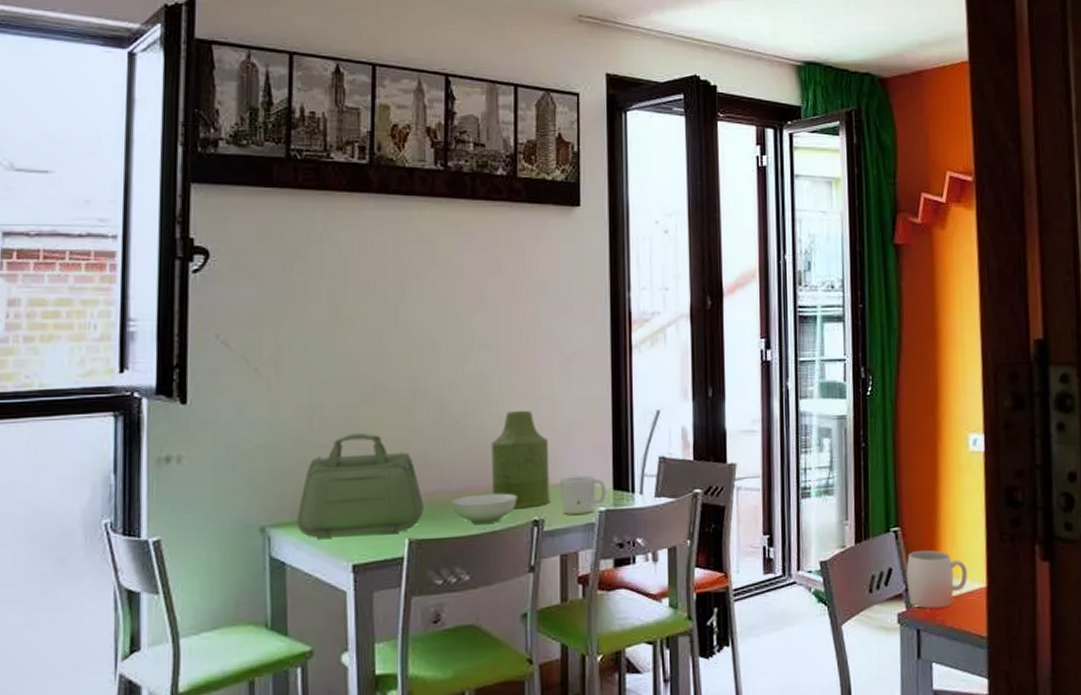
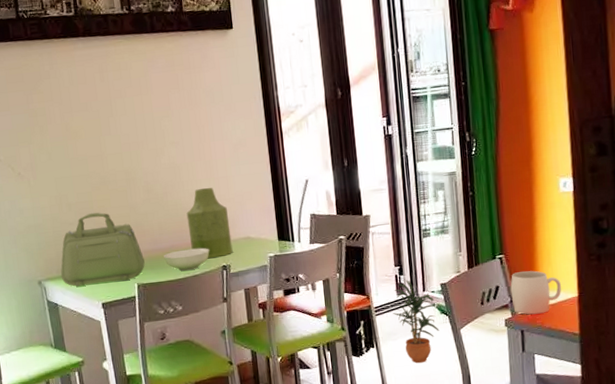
mug: present [560,475,606,515] -> none [239,231,273,260]
potted plant: none [756,554,817,670] -> present [392,280,440,363]

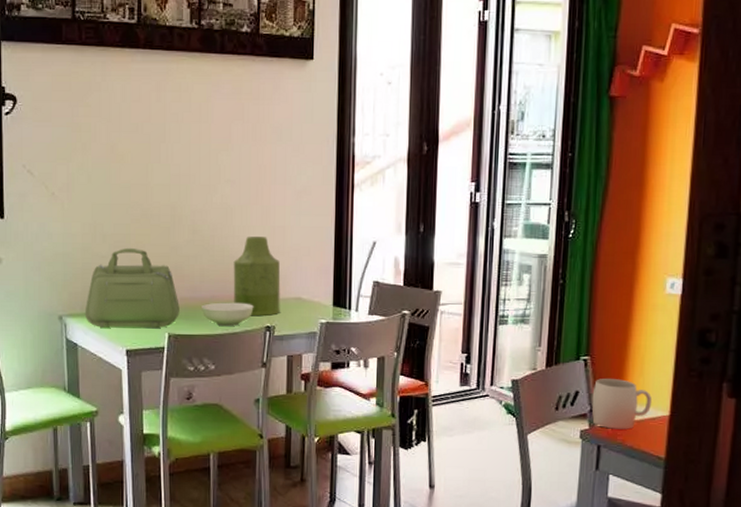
potted plant: present [392,280,440,363] -> none [452,370,507,466]

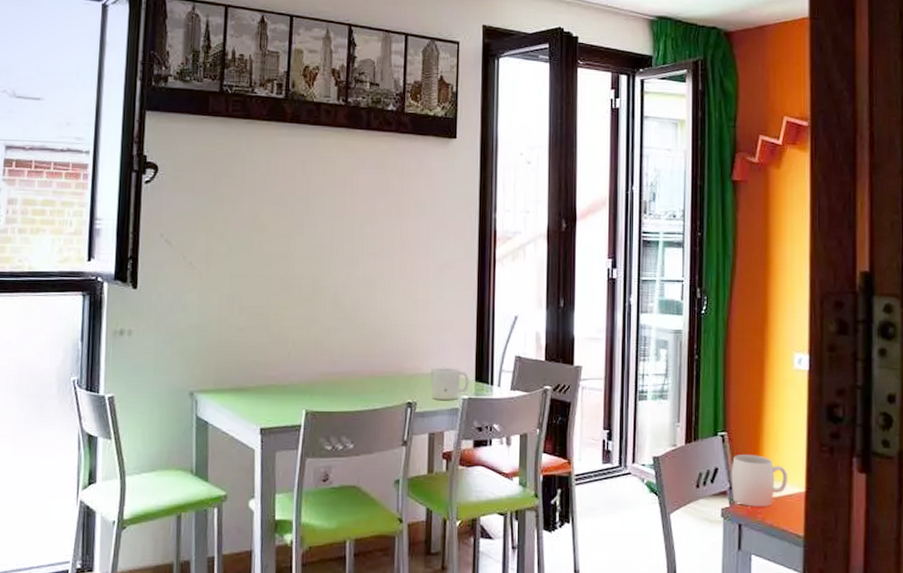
handbag: present [84,247,179,329] -> none [217,320,318,406]
bowl: present [202,302,254,326] -> none [341,377,395,402]
vase: present [233,237,281,317] -> none [374,310,423,392]
mug: none [289,292,327,324] -> present [431,367,469,400]

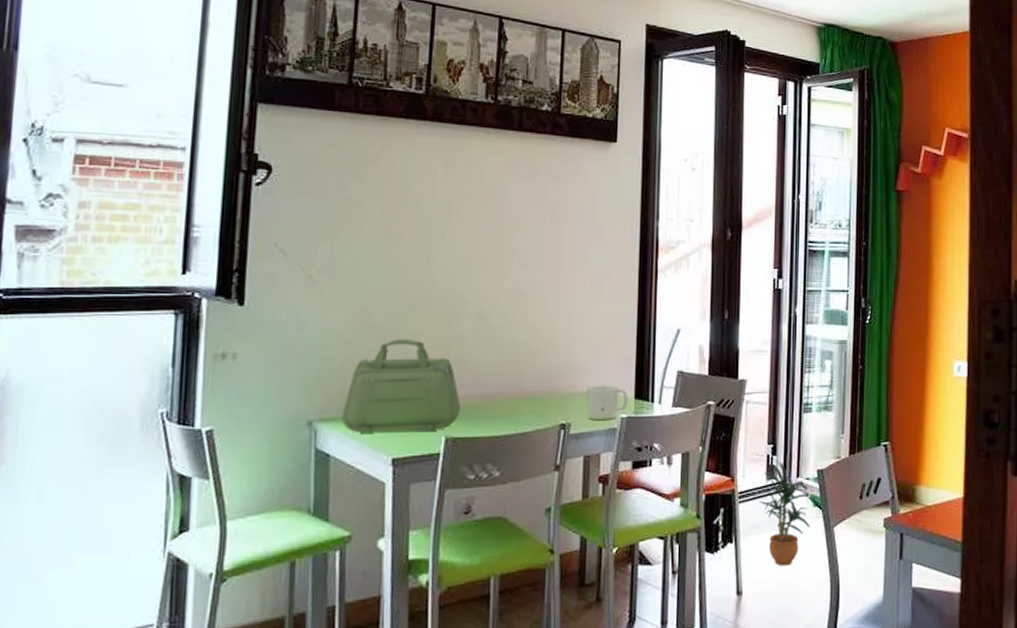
handbag: none [217,320,318,406] -> present [341,338,460,435]
potted plant: none [595,447,649,549] -> present [759,462,813,566]
mug: present [731,455,788,507] -> none [893,463,948,515]

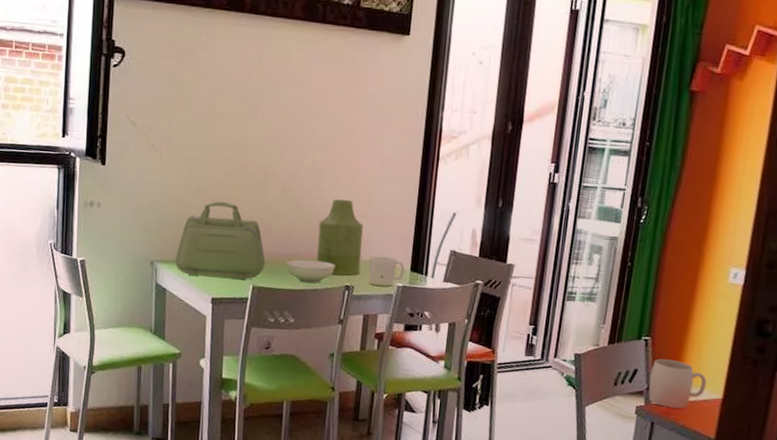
bowl: none [487,398,547,425] -> present [286,259,335,283]
vase: none [524,325,578,413] -> present [317,199,363,276]
potted plant: present [759,462,813,566] -> none [516,342,569,433]
mug: none [893,463,948,515] -> present [648,359,707,409]

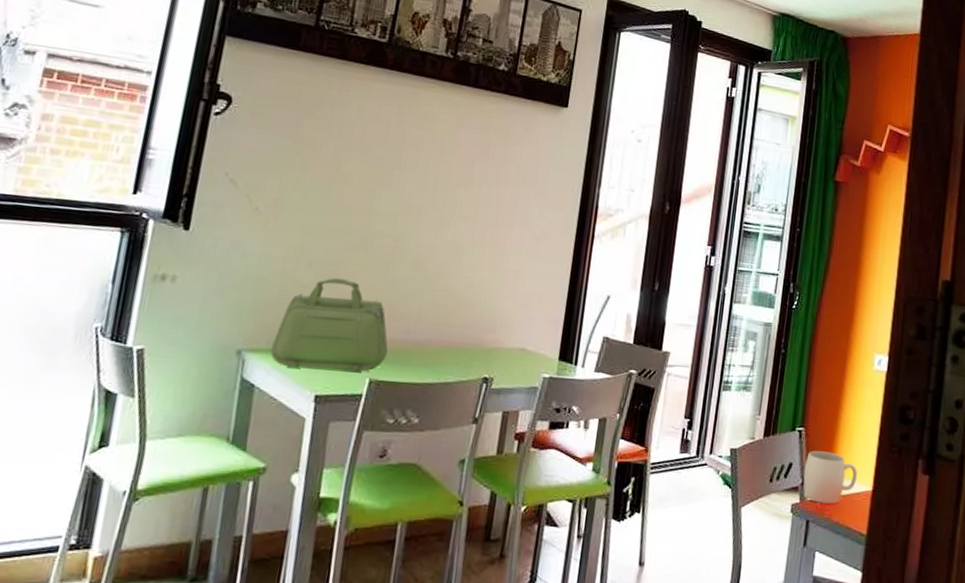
bowl: present [286,259,335,283] -> none [413,347,473,375]
vase: present [317,199,363,276] -> none [451,278,508,367]
mug: present [368,255,405,287] -> none [510,342,553,378]

